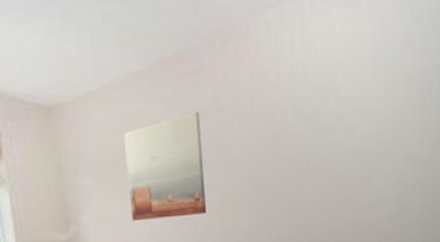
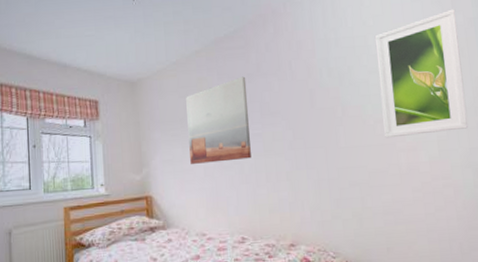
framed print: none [344,52,424,193] -> present [374,9,469,138]

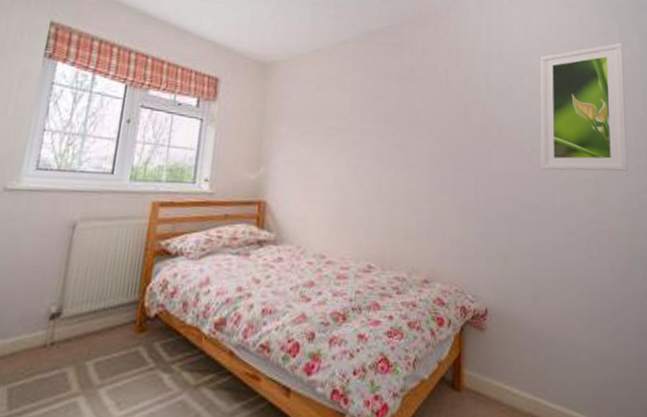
wall art: present [186,76,251,164] -> none [319,77,396,172]

